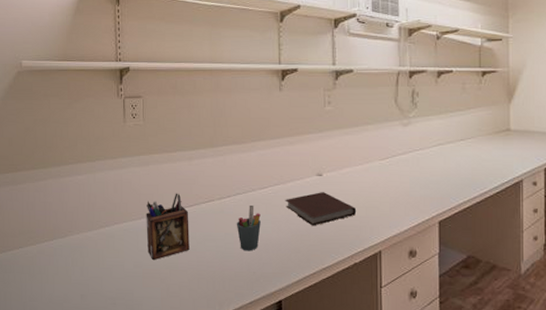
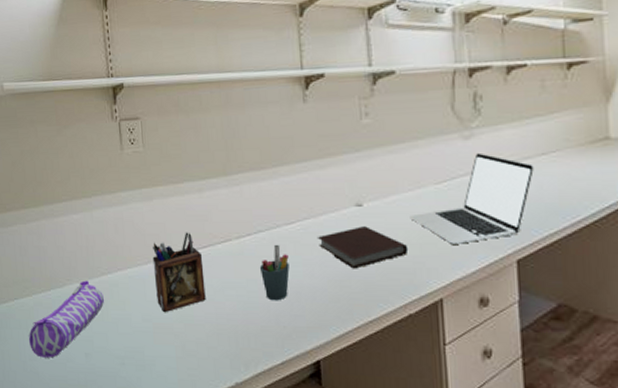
pencil case: none [30,232,101,299] -> present [29,280,104,358]
laptop: none [359,137,455,208] -> present [410,152,535,244]

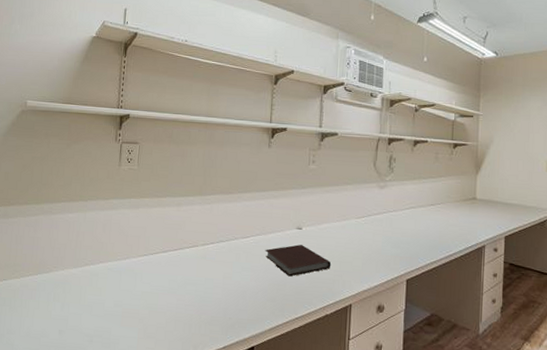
pencil case: present [29,280,104,358] -> none [10,269,84,333]
desk organizer: present [152,232,206,313] -> none [129,236,173,301]
pen holder: present [259,244,290,301] -> none [217,252,241,297]
laptop: present [410,152,535,244] -> none [335,199,426,264]

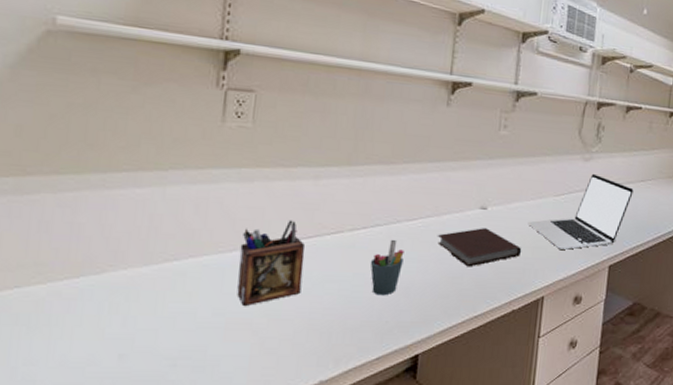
desk organizer: none [129,236,173,301] -> present [237,219,306,307]
pen holder: none [217,252,241,297] -> present [370,239,404,296]
laptop: none [335,199,426,264] -> present [528,173,635,250]

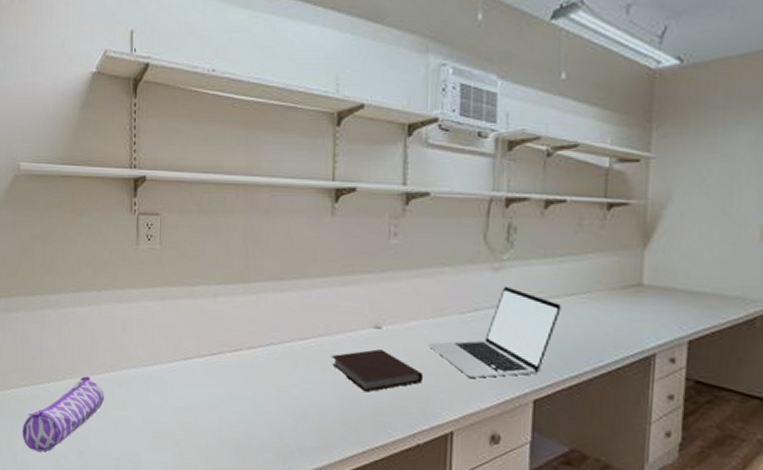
pencil case: none [28,267,162,362] -> present [23,376,104,452]
desk organizer: present [237,219,306,307] -> none [158,336,211,418]
pen holder: present [370,239,404,296] -> none [268,358,300,417]

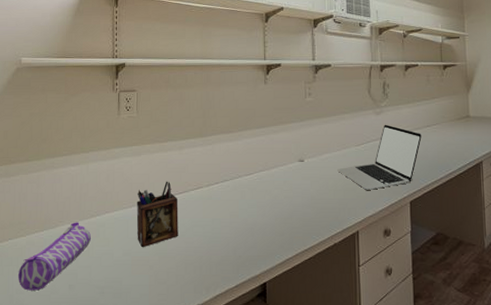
desk organizer: none [158,336,211,418] -> present [136,181,178,248]
notebook: present [331,349,424,393] -> none [269,177,336,209]

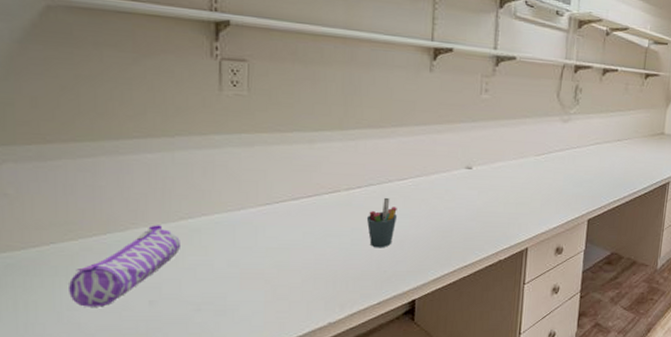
desk organizer: present [136,181,178,248] -> none [247,180,307,259]
pen holder: none [223,190,247,236] -> present [366,197,397,248]
laptop: present [337,124,423,190] -> none [511,134,612,205]

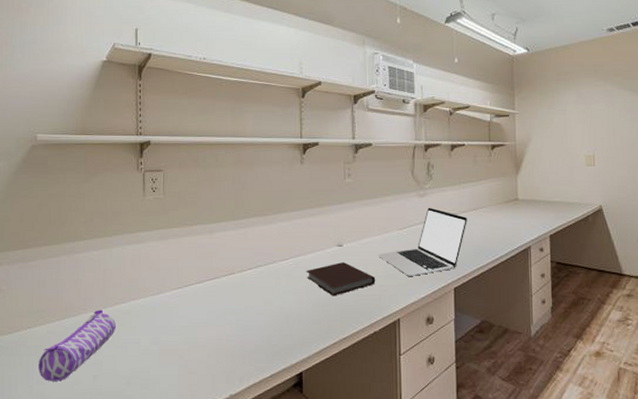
pen holder: present [366,197,397,248] -> none [257,276,282,324]
notebook: none [426,186,506,222] -> present [305,262,376,296]
laptop: none [511,134,612,205] -> present [378,207,468,276]

